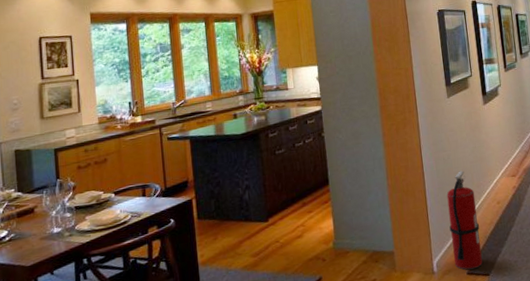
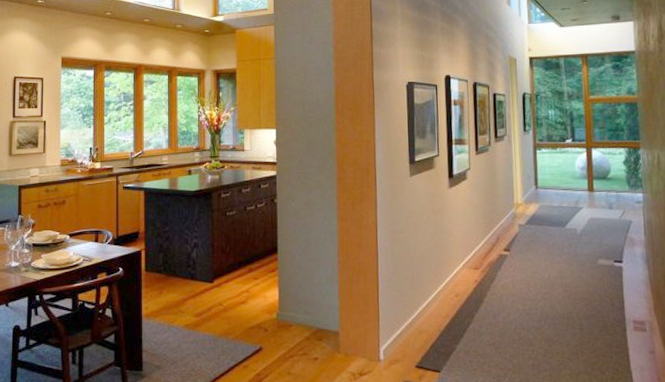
fire extinguisher: present [446,170,483,270] -> none [400,256,434,363]

